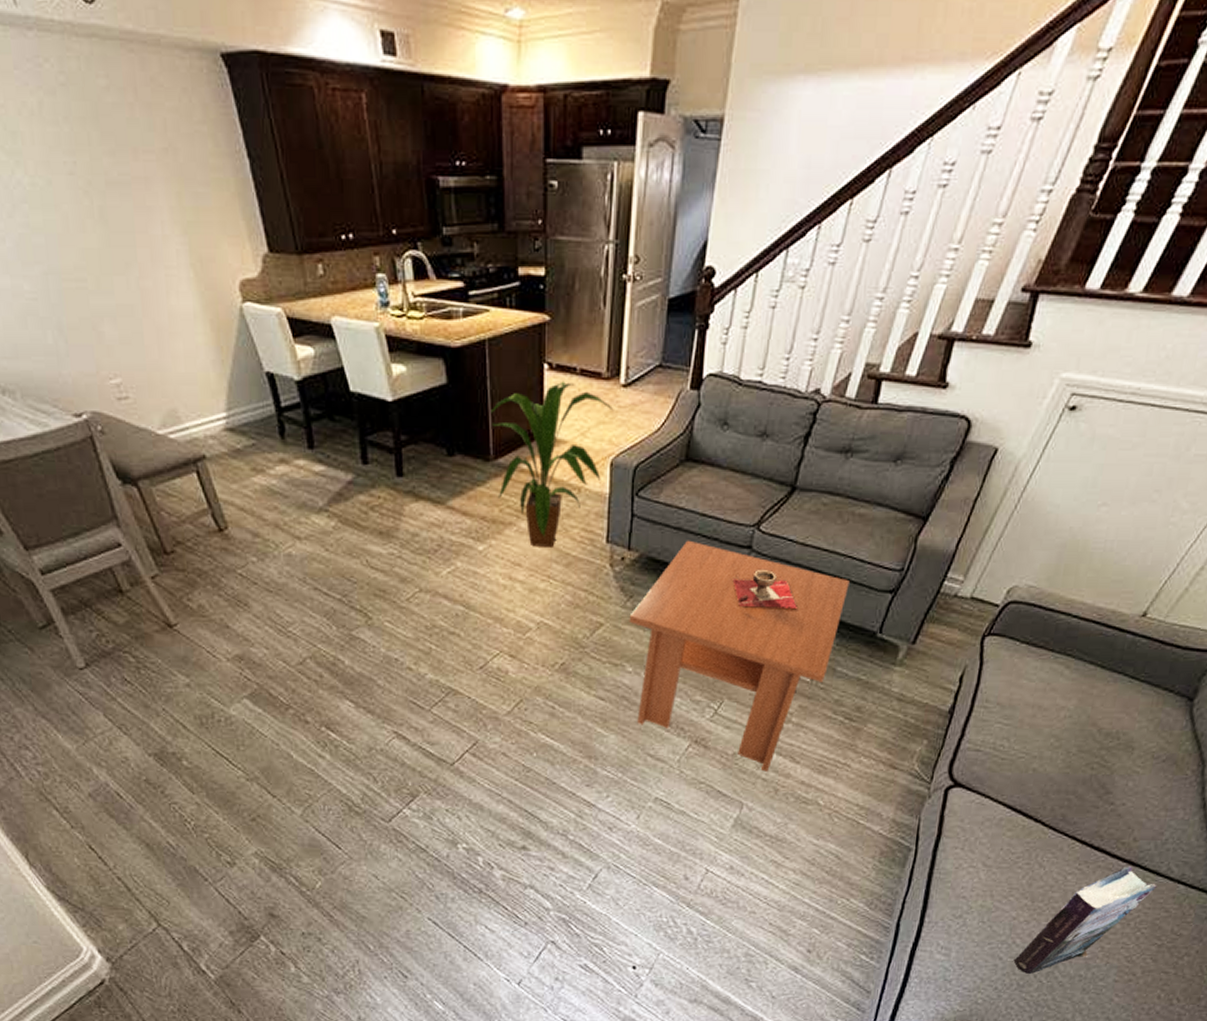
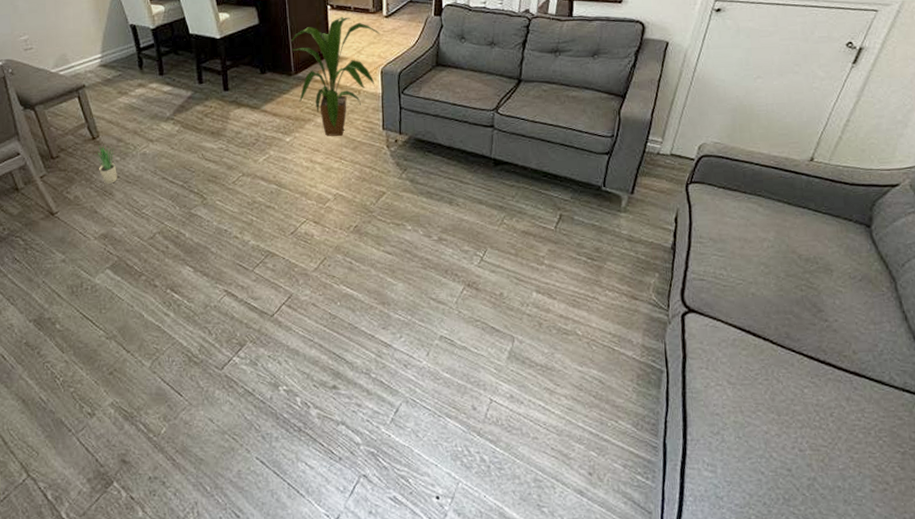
potted plant: none [222,538,254,591] -> present [94,144,117,184]
coffee table: present [629,540,849,772] -> none [405,124,574,308]
decorative bowl: present [732,570,797,610] -> none [482,143,535,173]
hardback book: present [1013,865,1157,975] -> none [774,376,885,488]

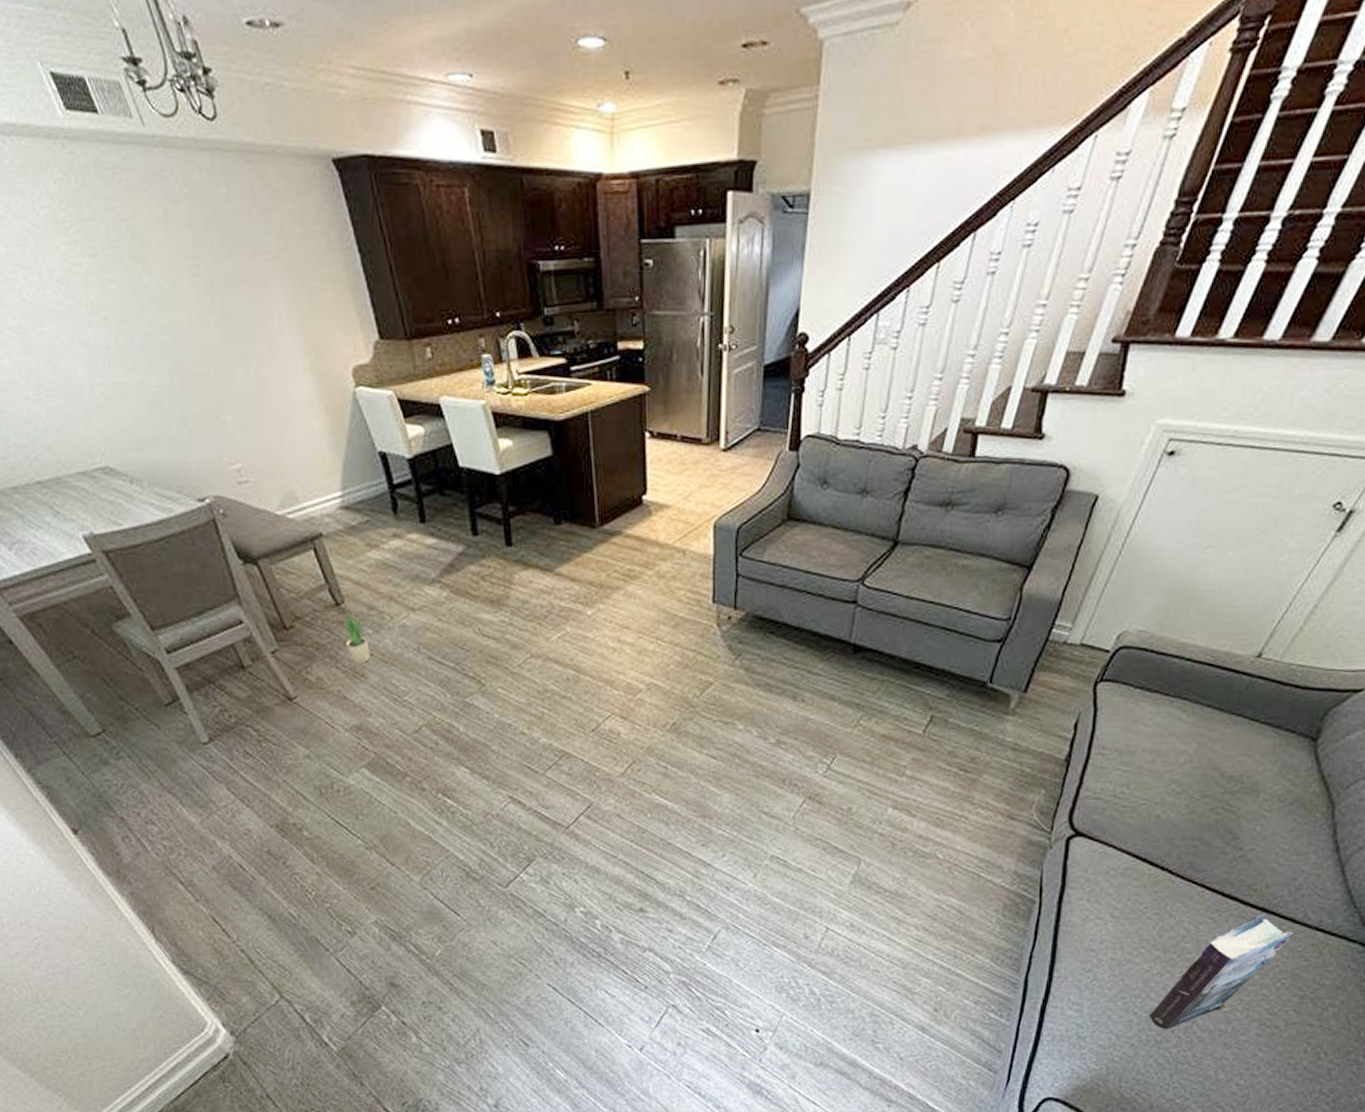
house plant: present [291,16,380,136] -> none [595,448,715,610]
hardback book: none [774,376,885,488] -> present [1149,913,1294,1030]

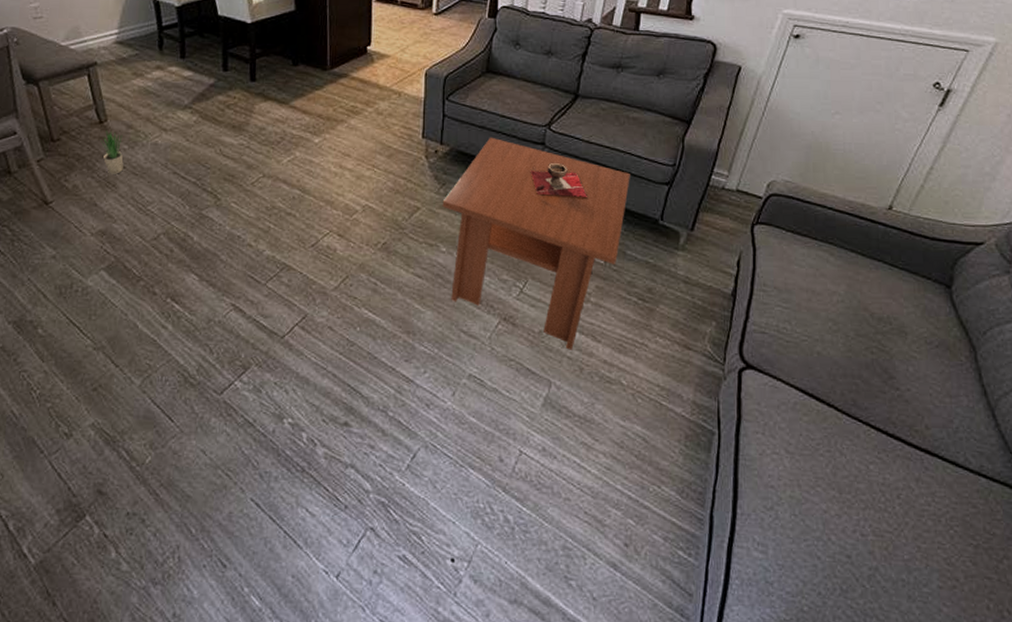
coffee table: none [738,597,957,826] -> present [442,137,630,350]
decorative bowl: none [839,624,905,663] -> present [530,163,587,198]
hardback book: present [1149,913,1294,1030] -> none [832,455,959,578]

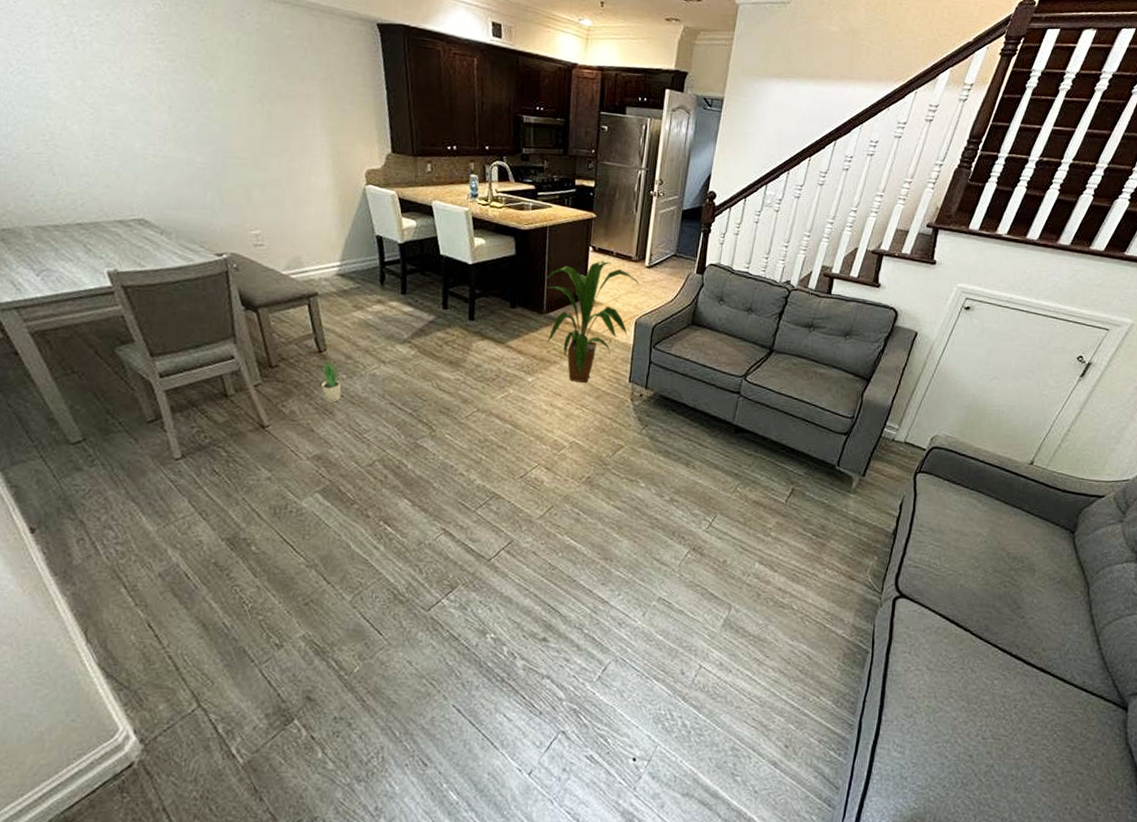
house plant: none [329,10,428,141] -> present [546,260,640,383]
coffee table: present [442,137,630,350] -> none [644,384,814,578]
decorative bowl: present [530,163,587,198] -> none [725,411,775,444]

